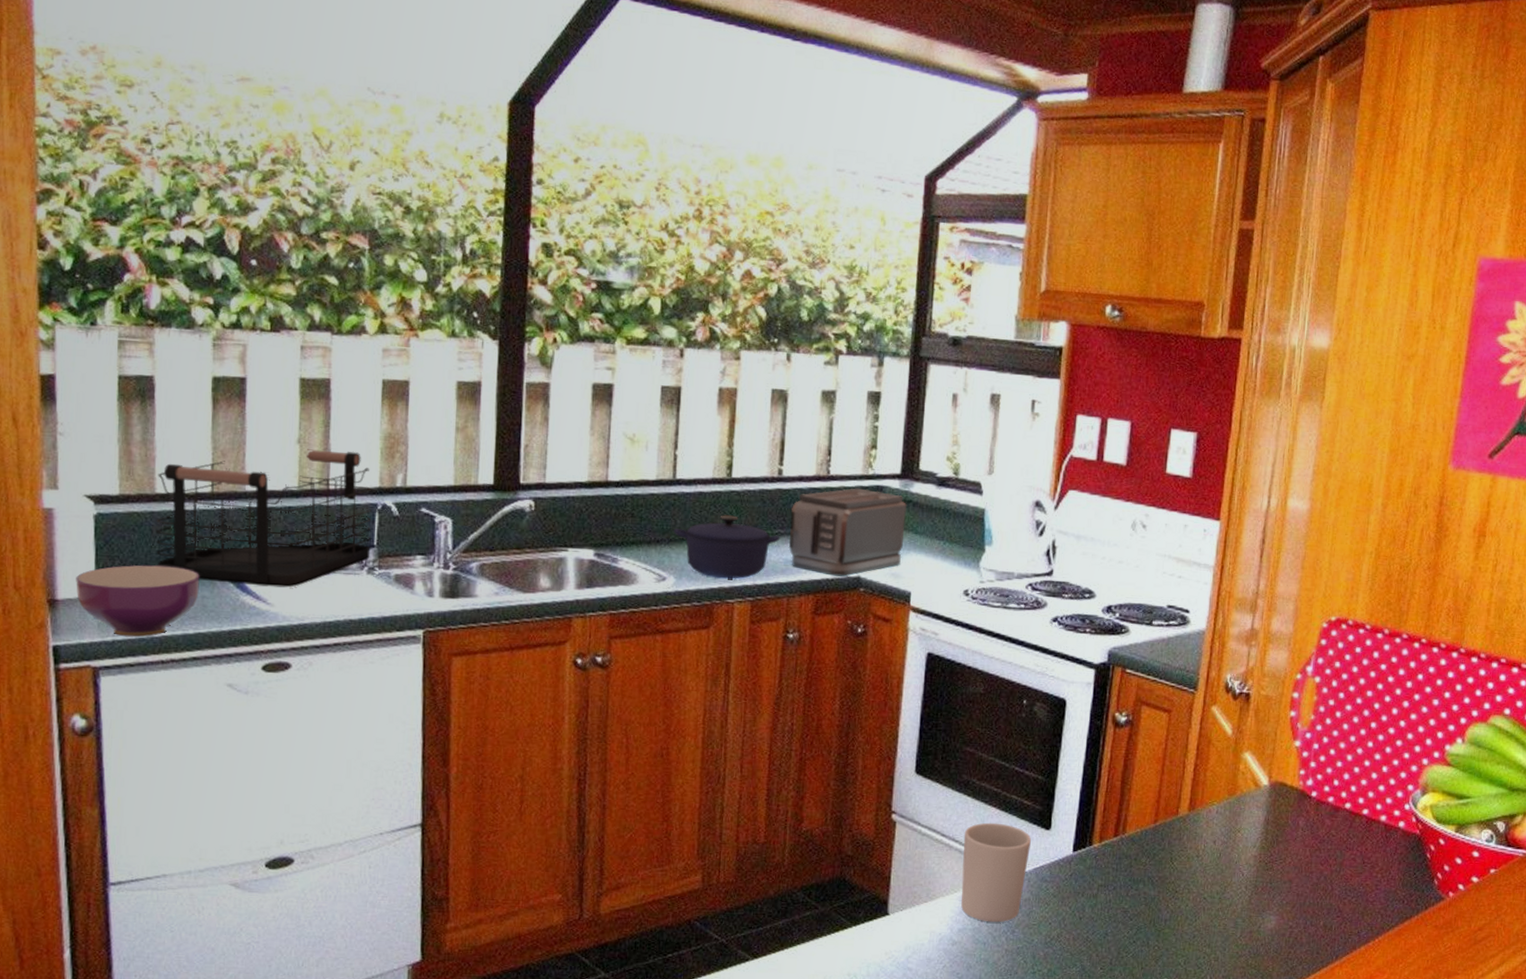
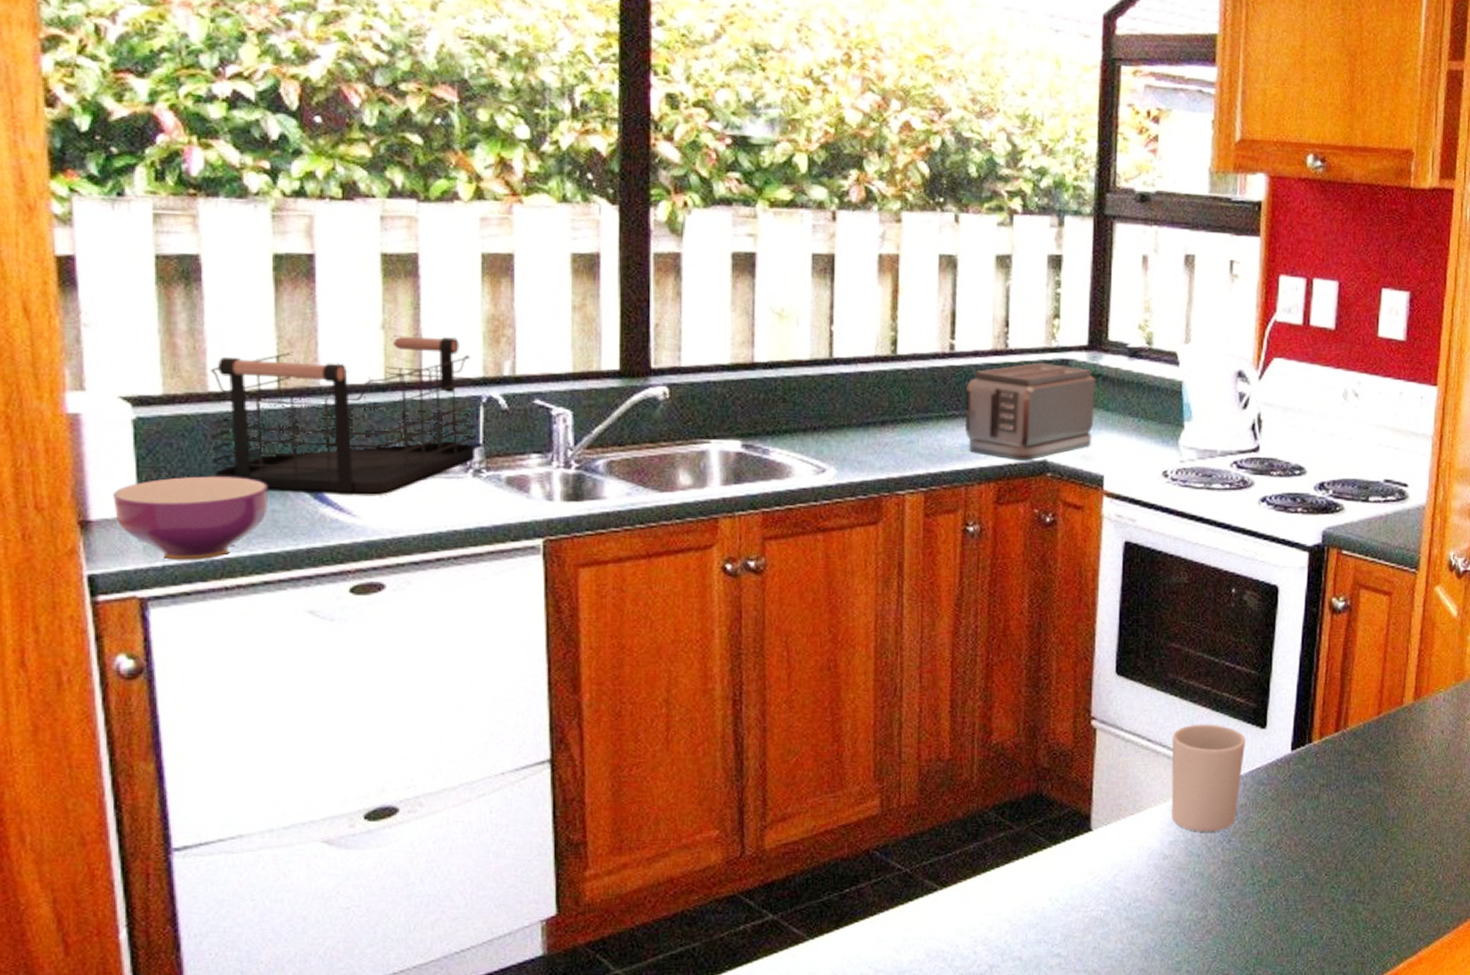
cooking pot: present [673,515,780,579] -> none [832,396,955,467]

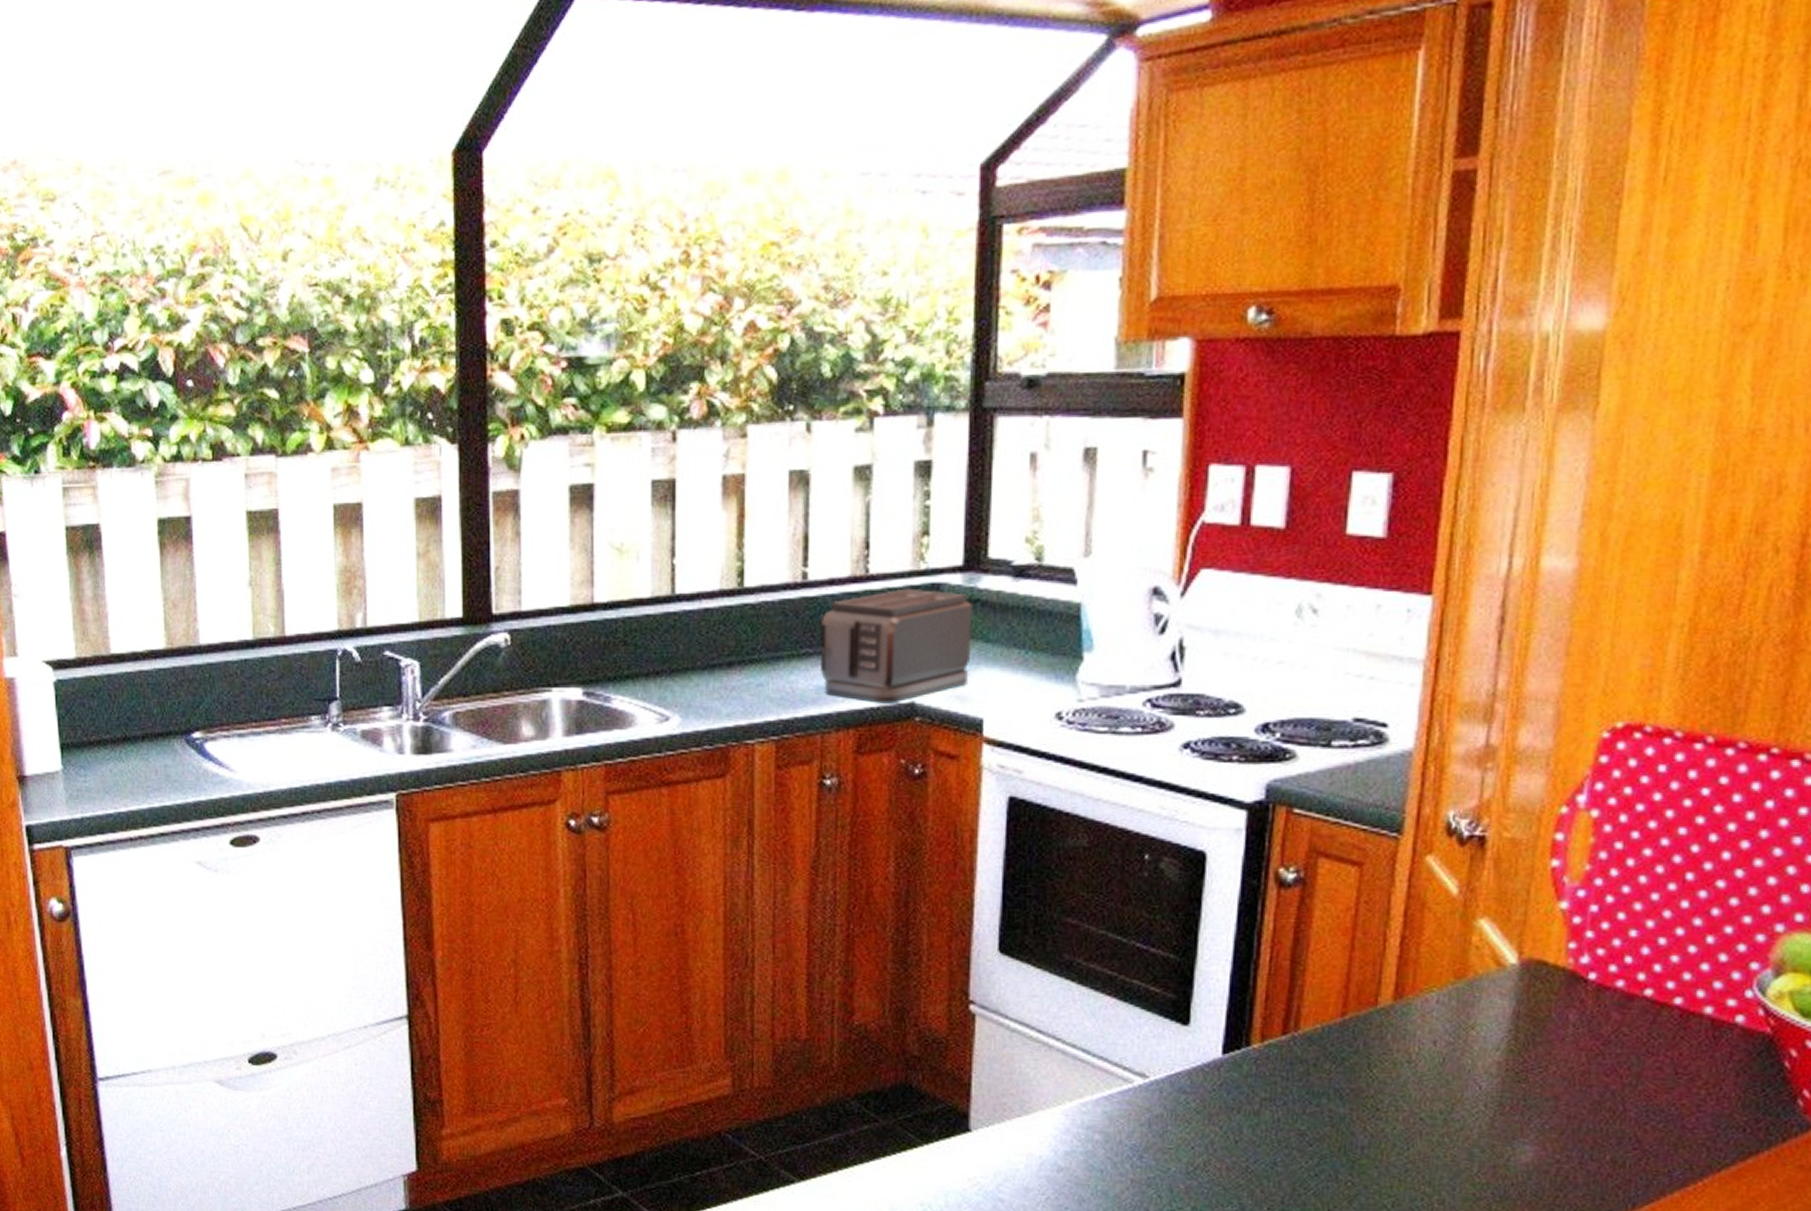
bowl: present [113,475,268,561] -> none [42,732,161,814]
dish rack: present [209,335,476,496] -> none [111,591,333,751]
mug: present [1171,724,1245,832] -> none [1067,1015,1162,1145]

